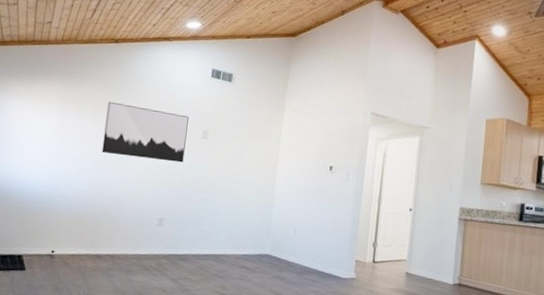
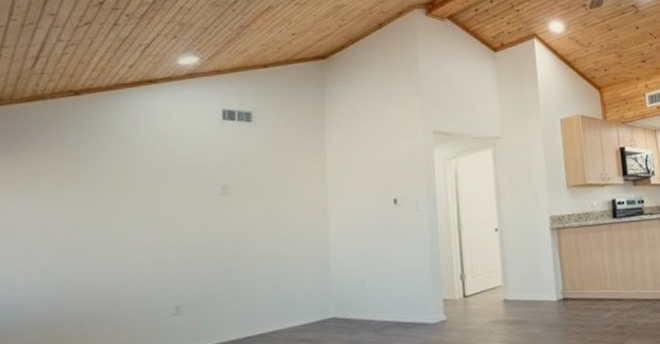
wall art: present [101,101,189,163] -> none [74,170,199,238]

